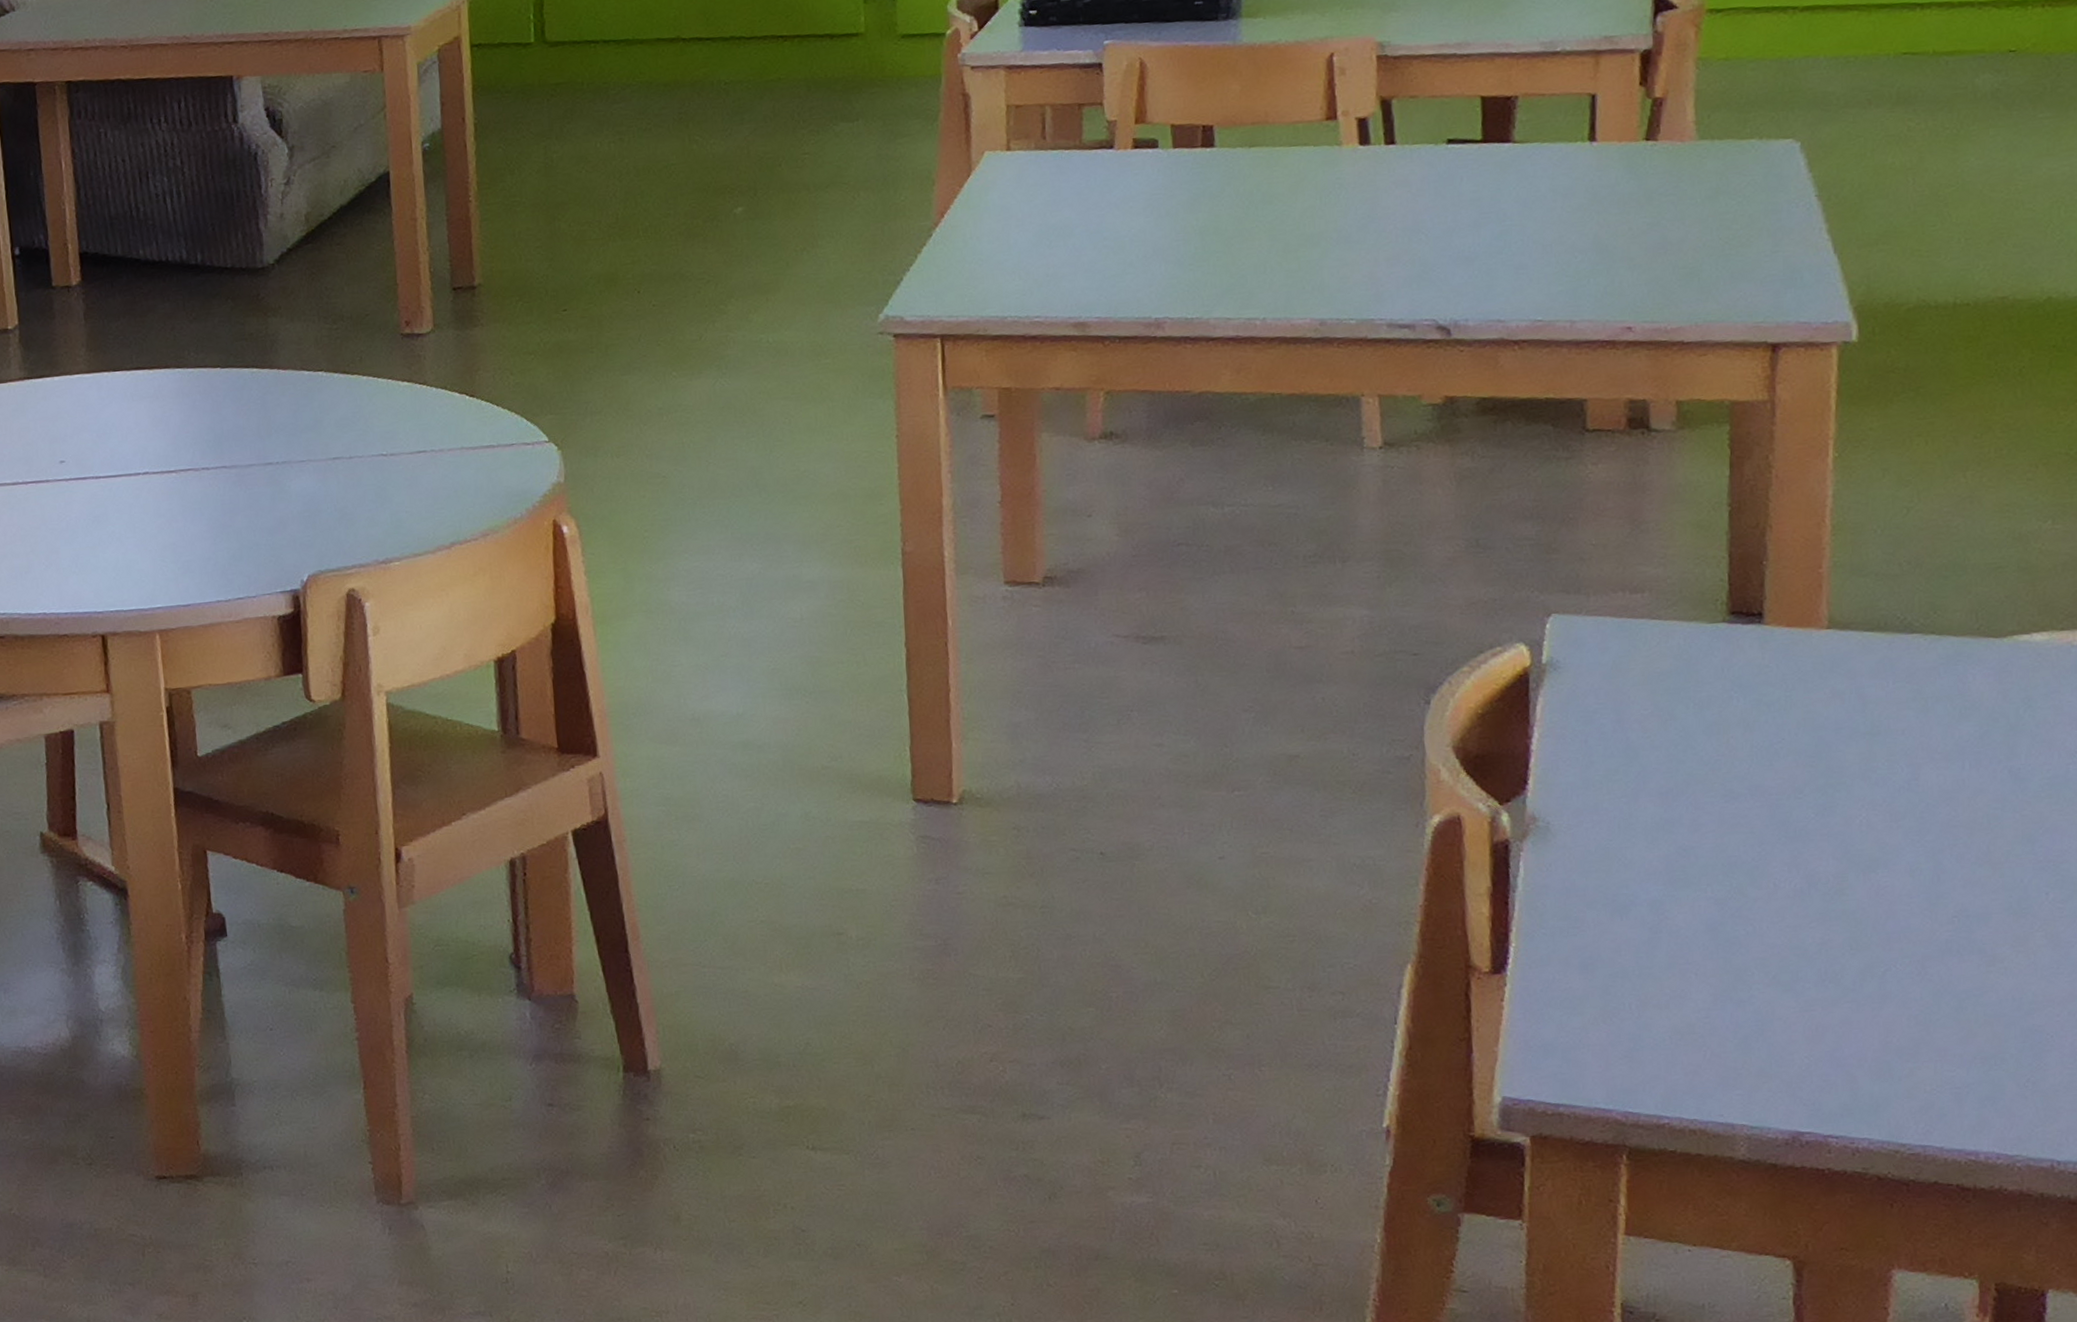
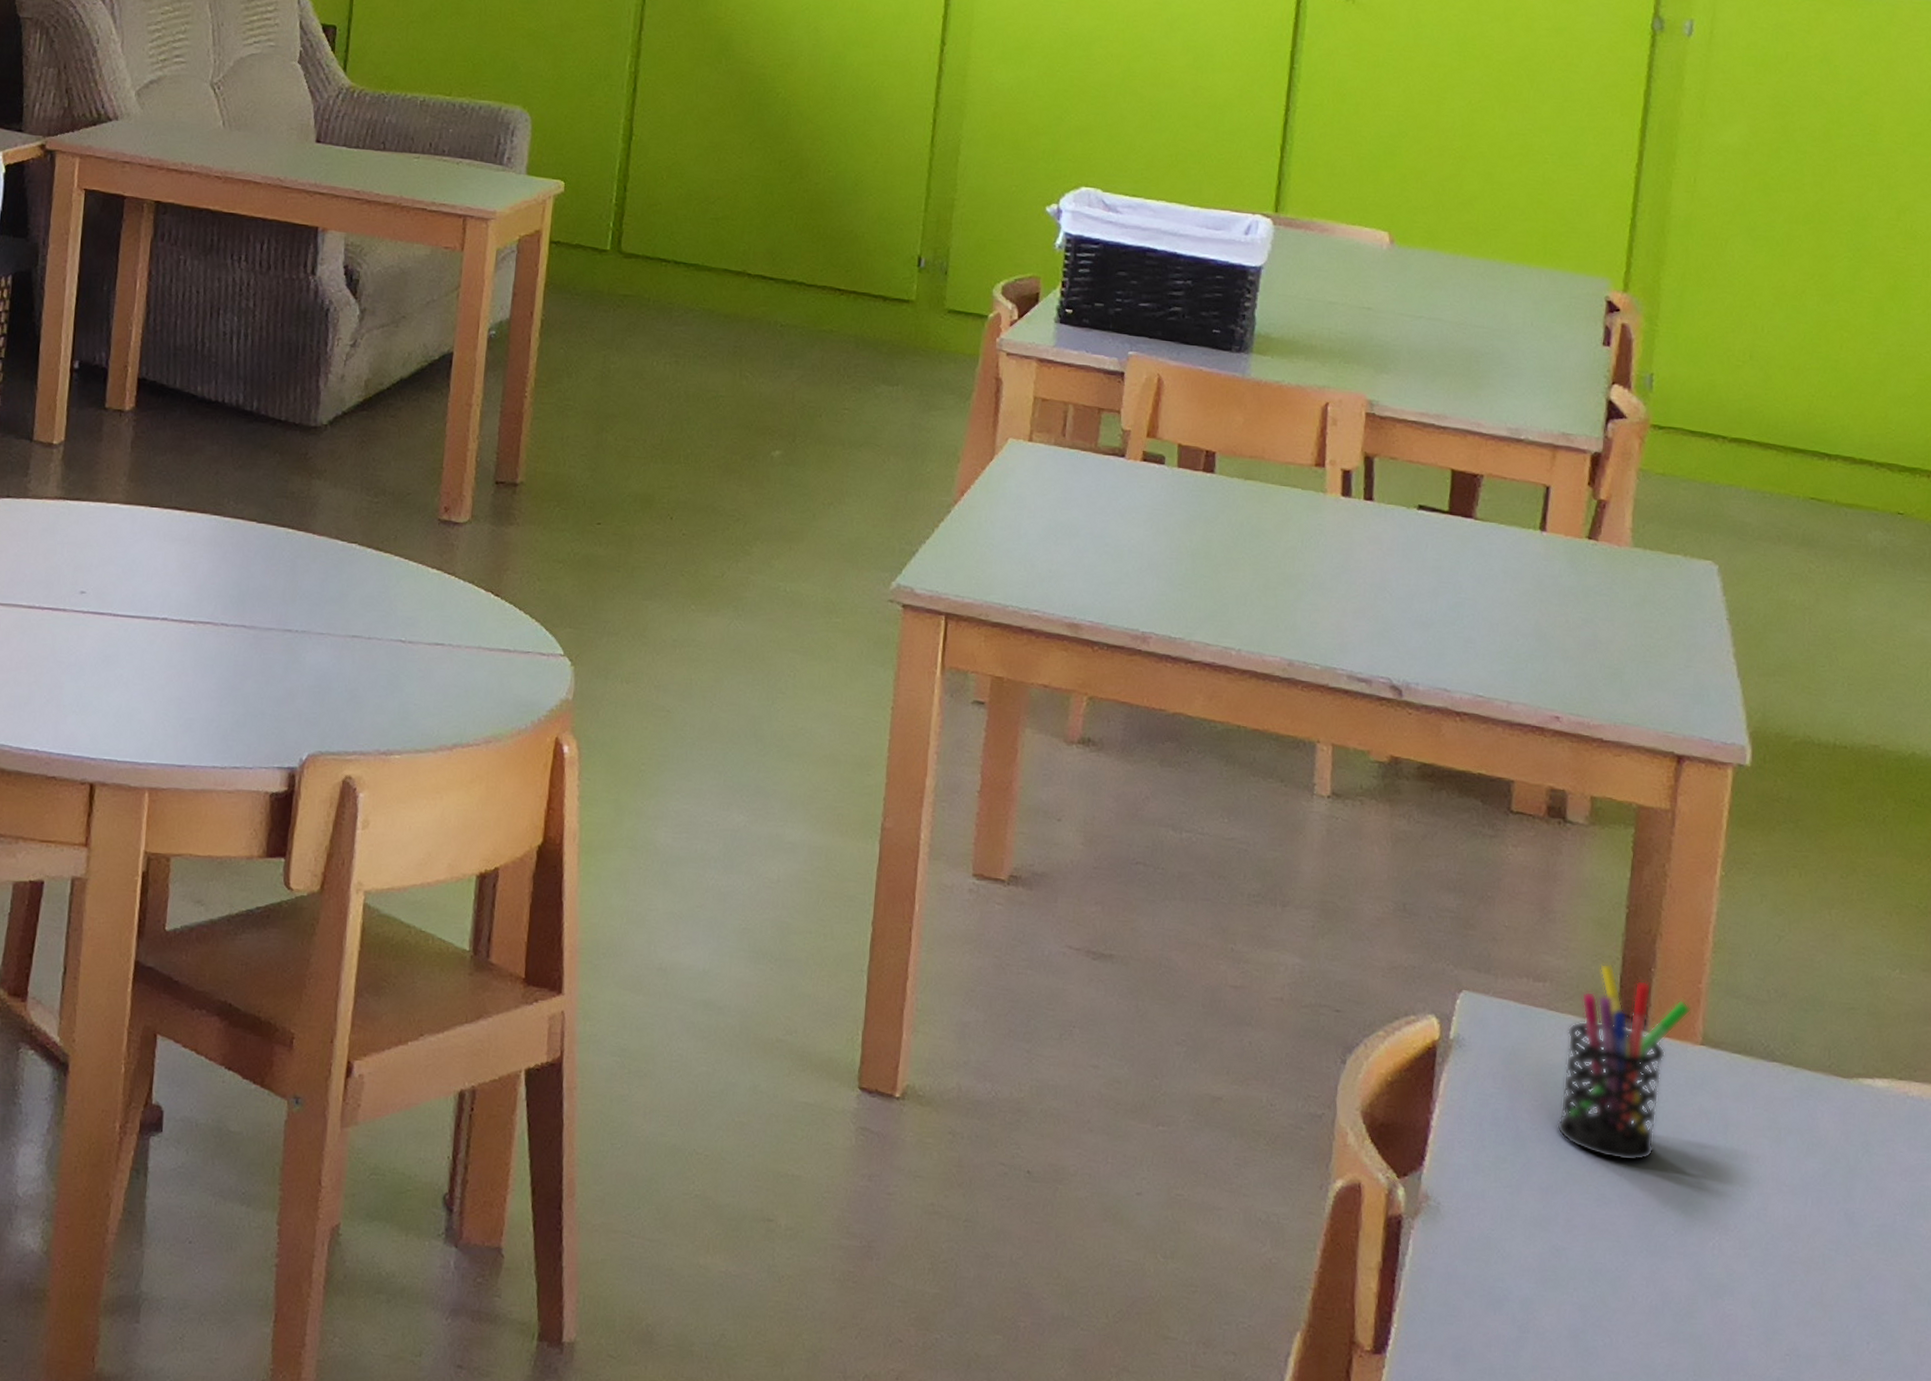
pen holder: none [1670,564,1813,755] -> present [1556,963,1691,1162]

